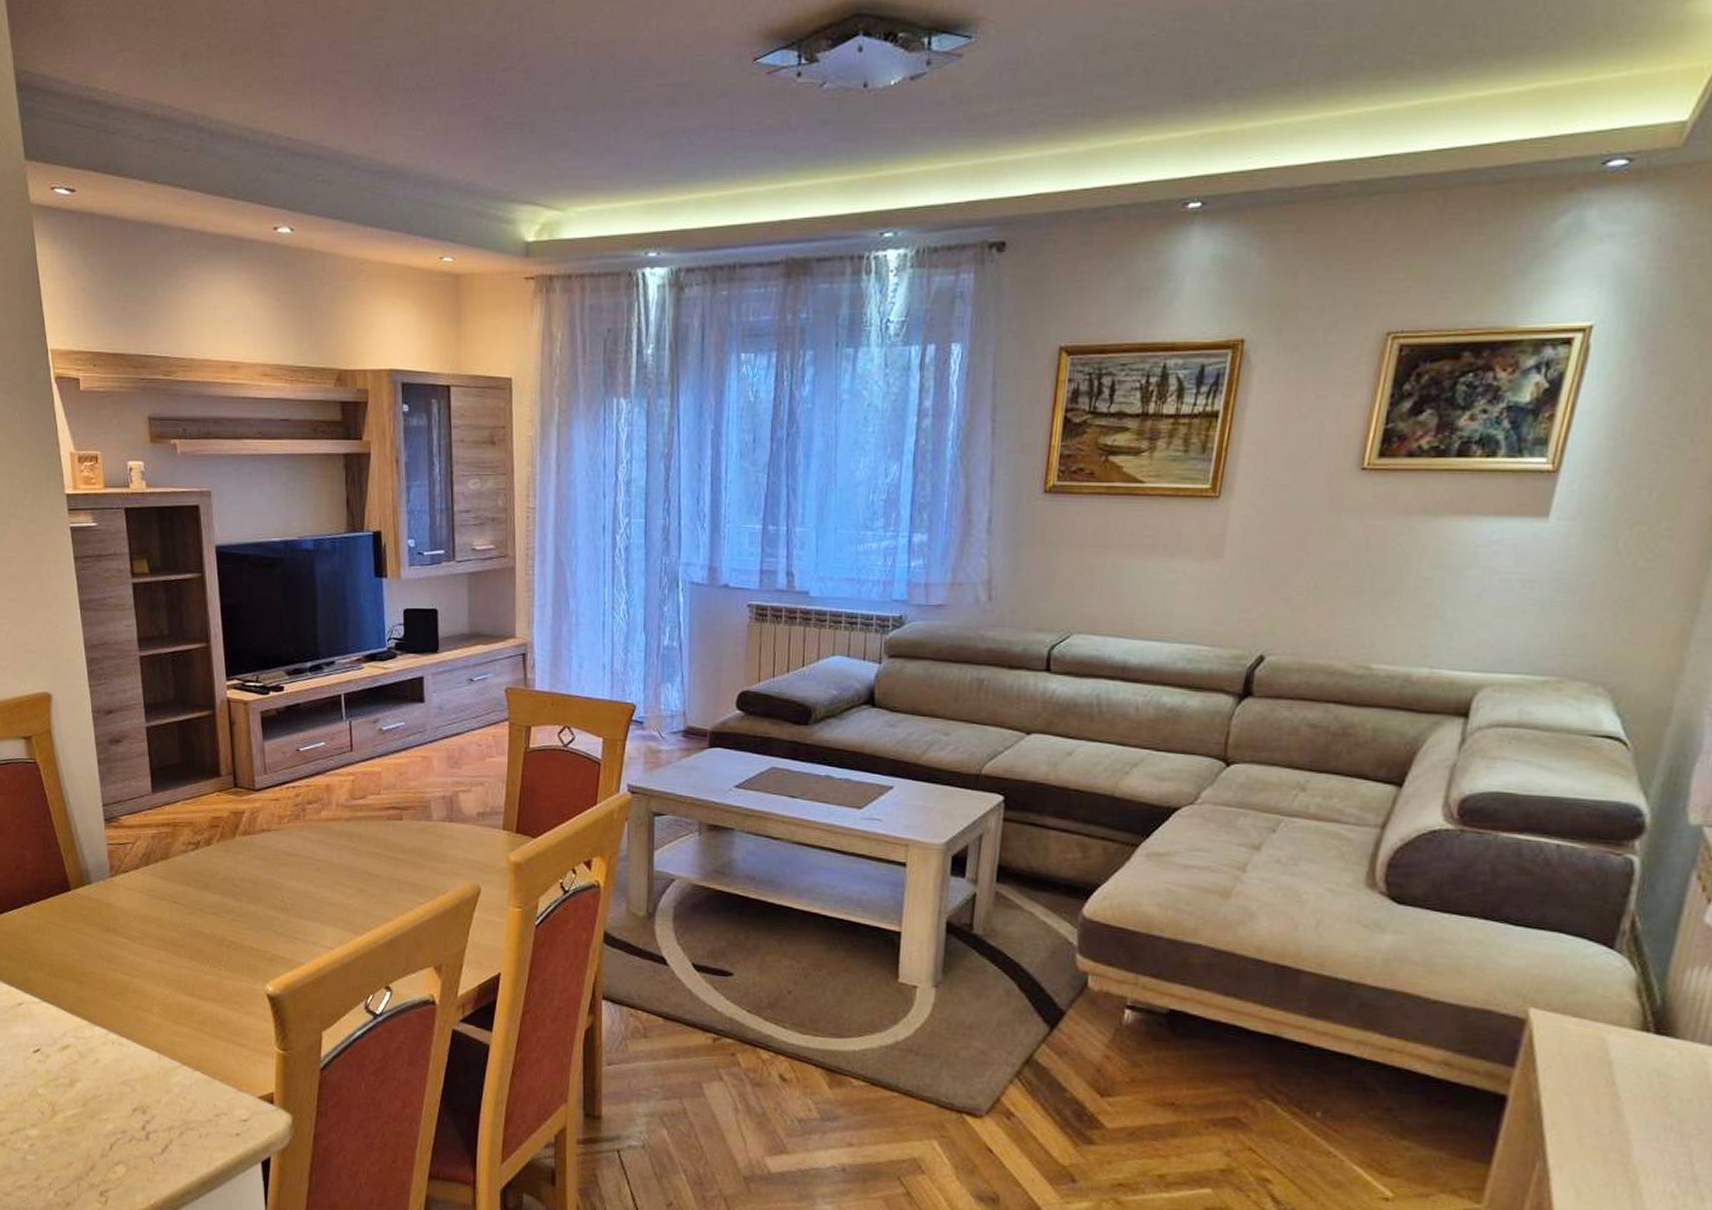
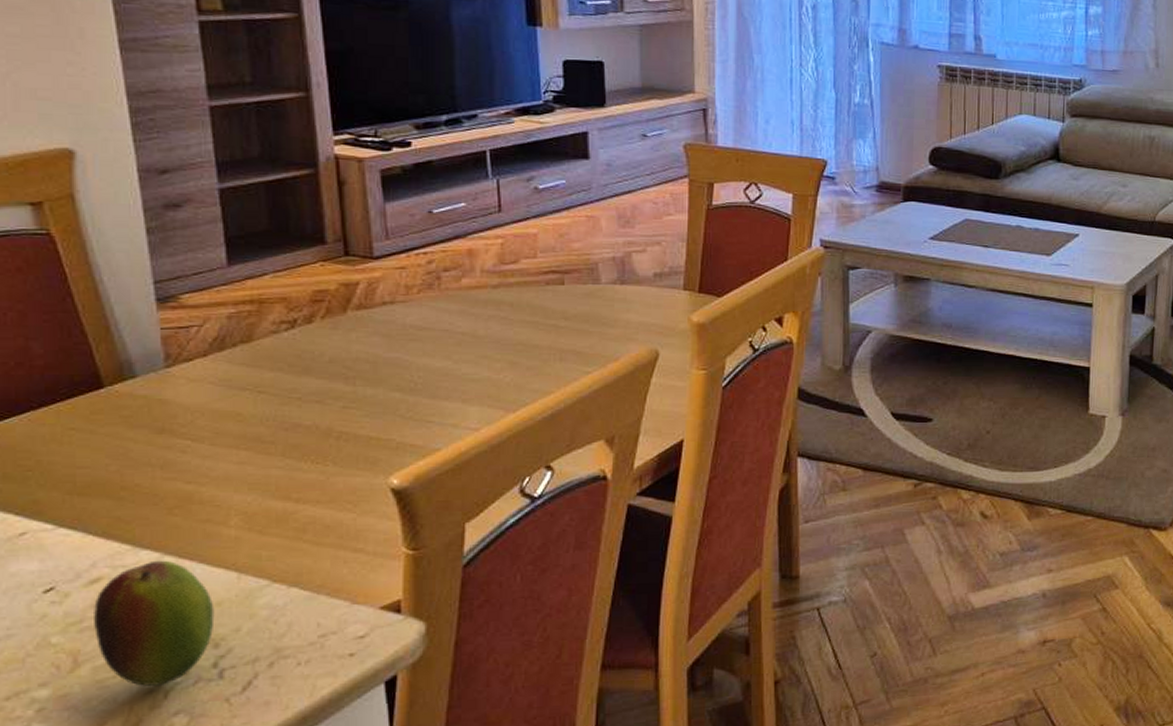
fruit: none [65,1036,143,1139] -> present [94,560,215,686]

